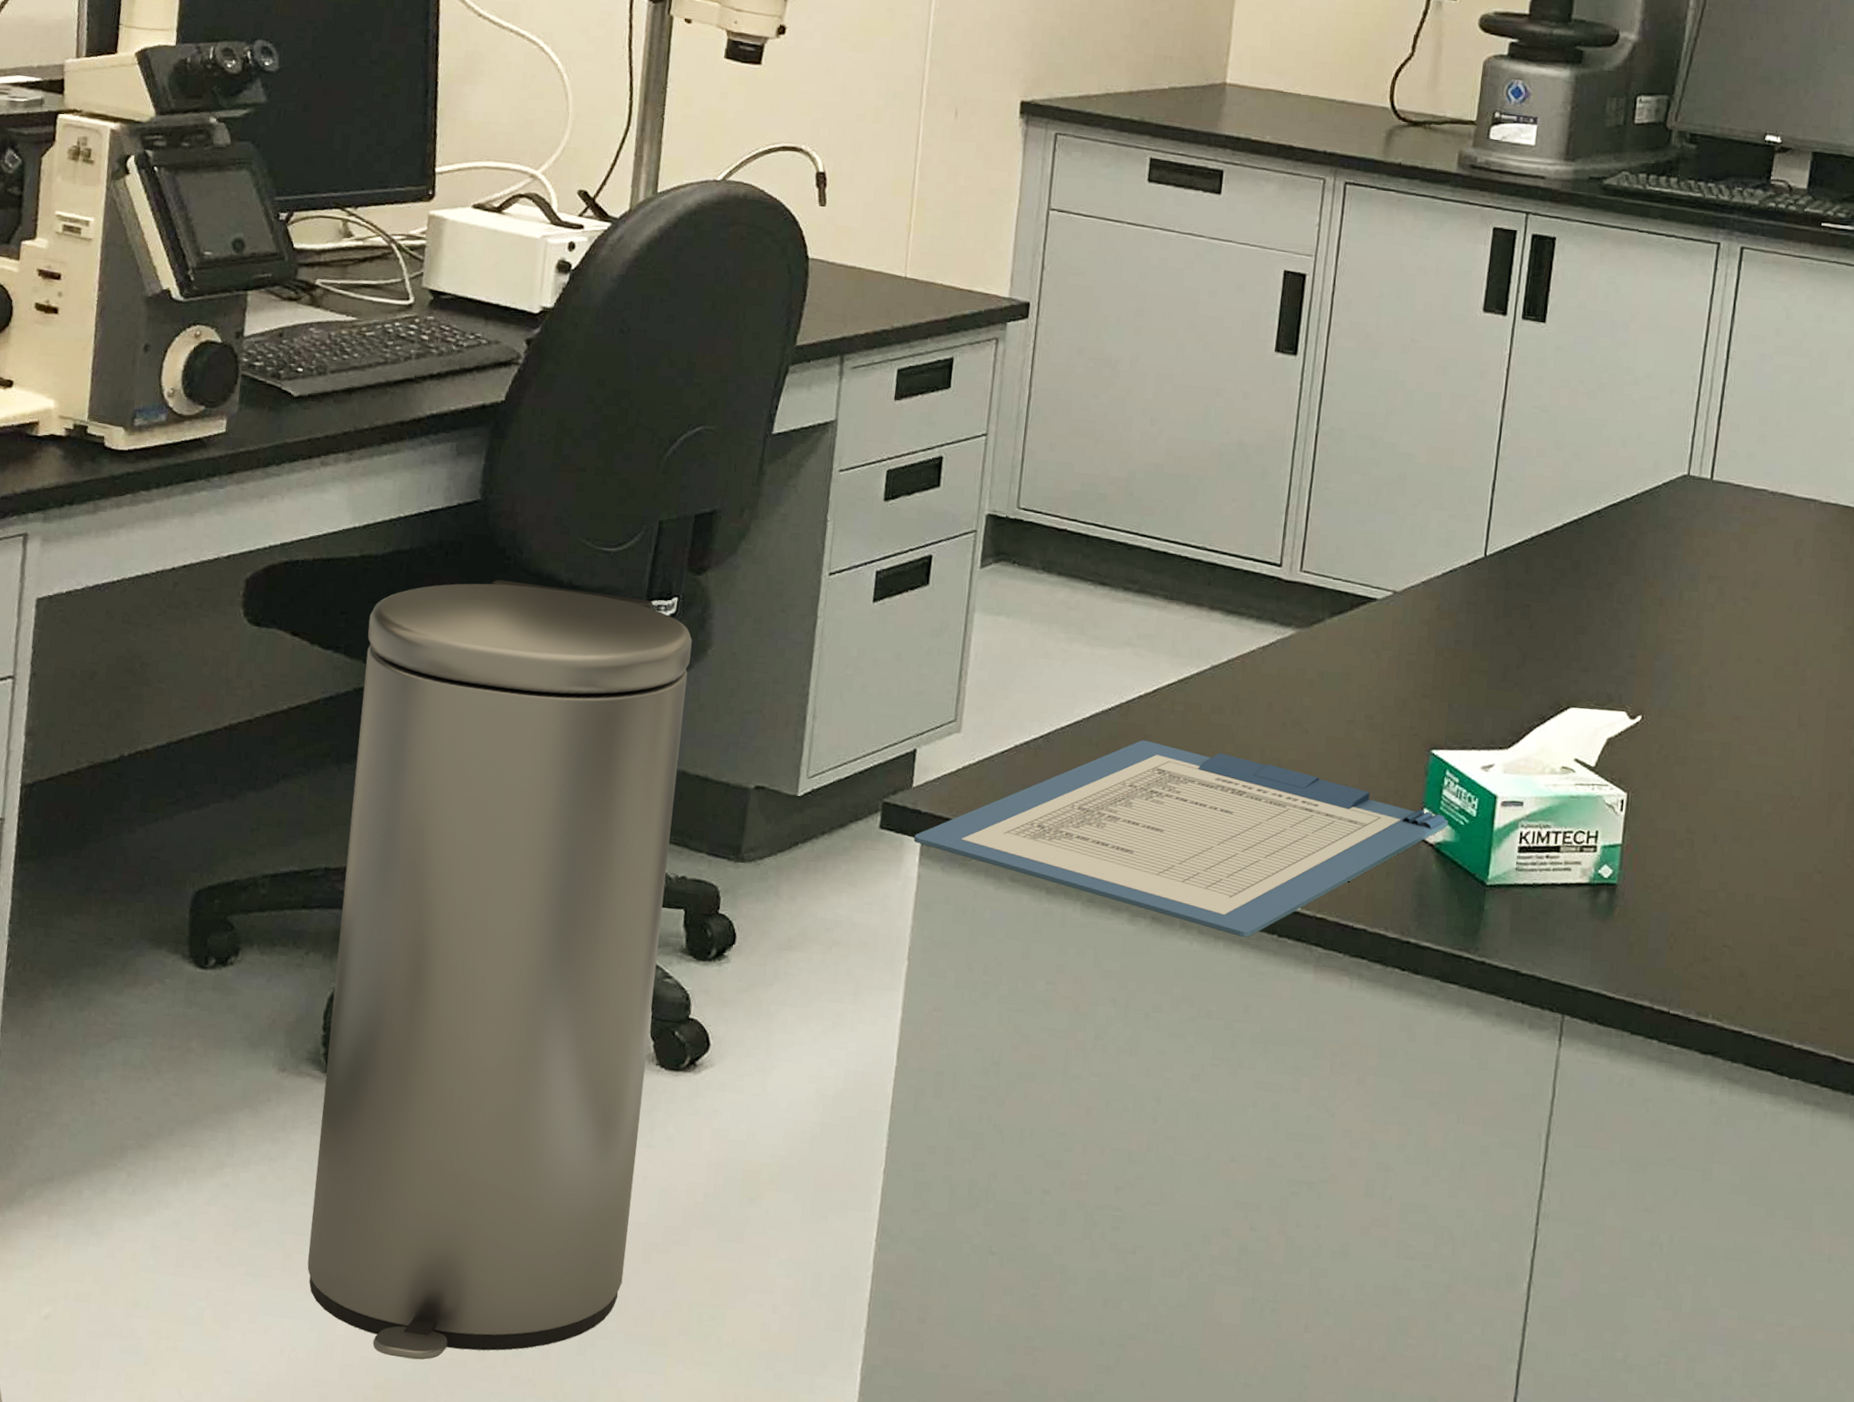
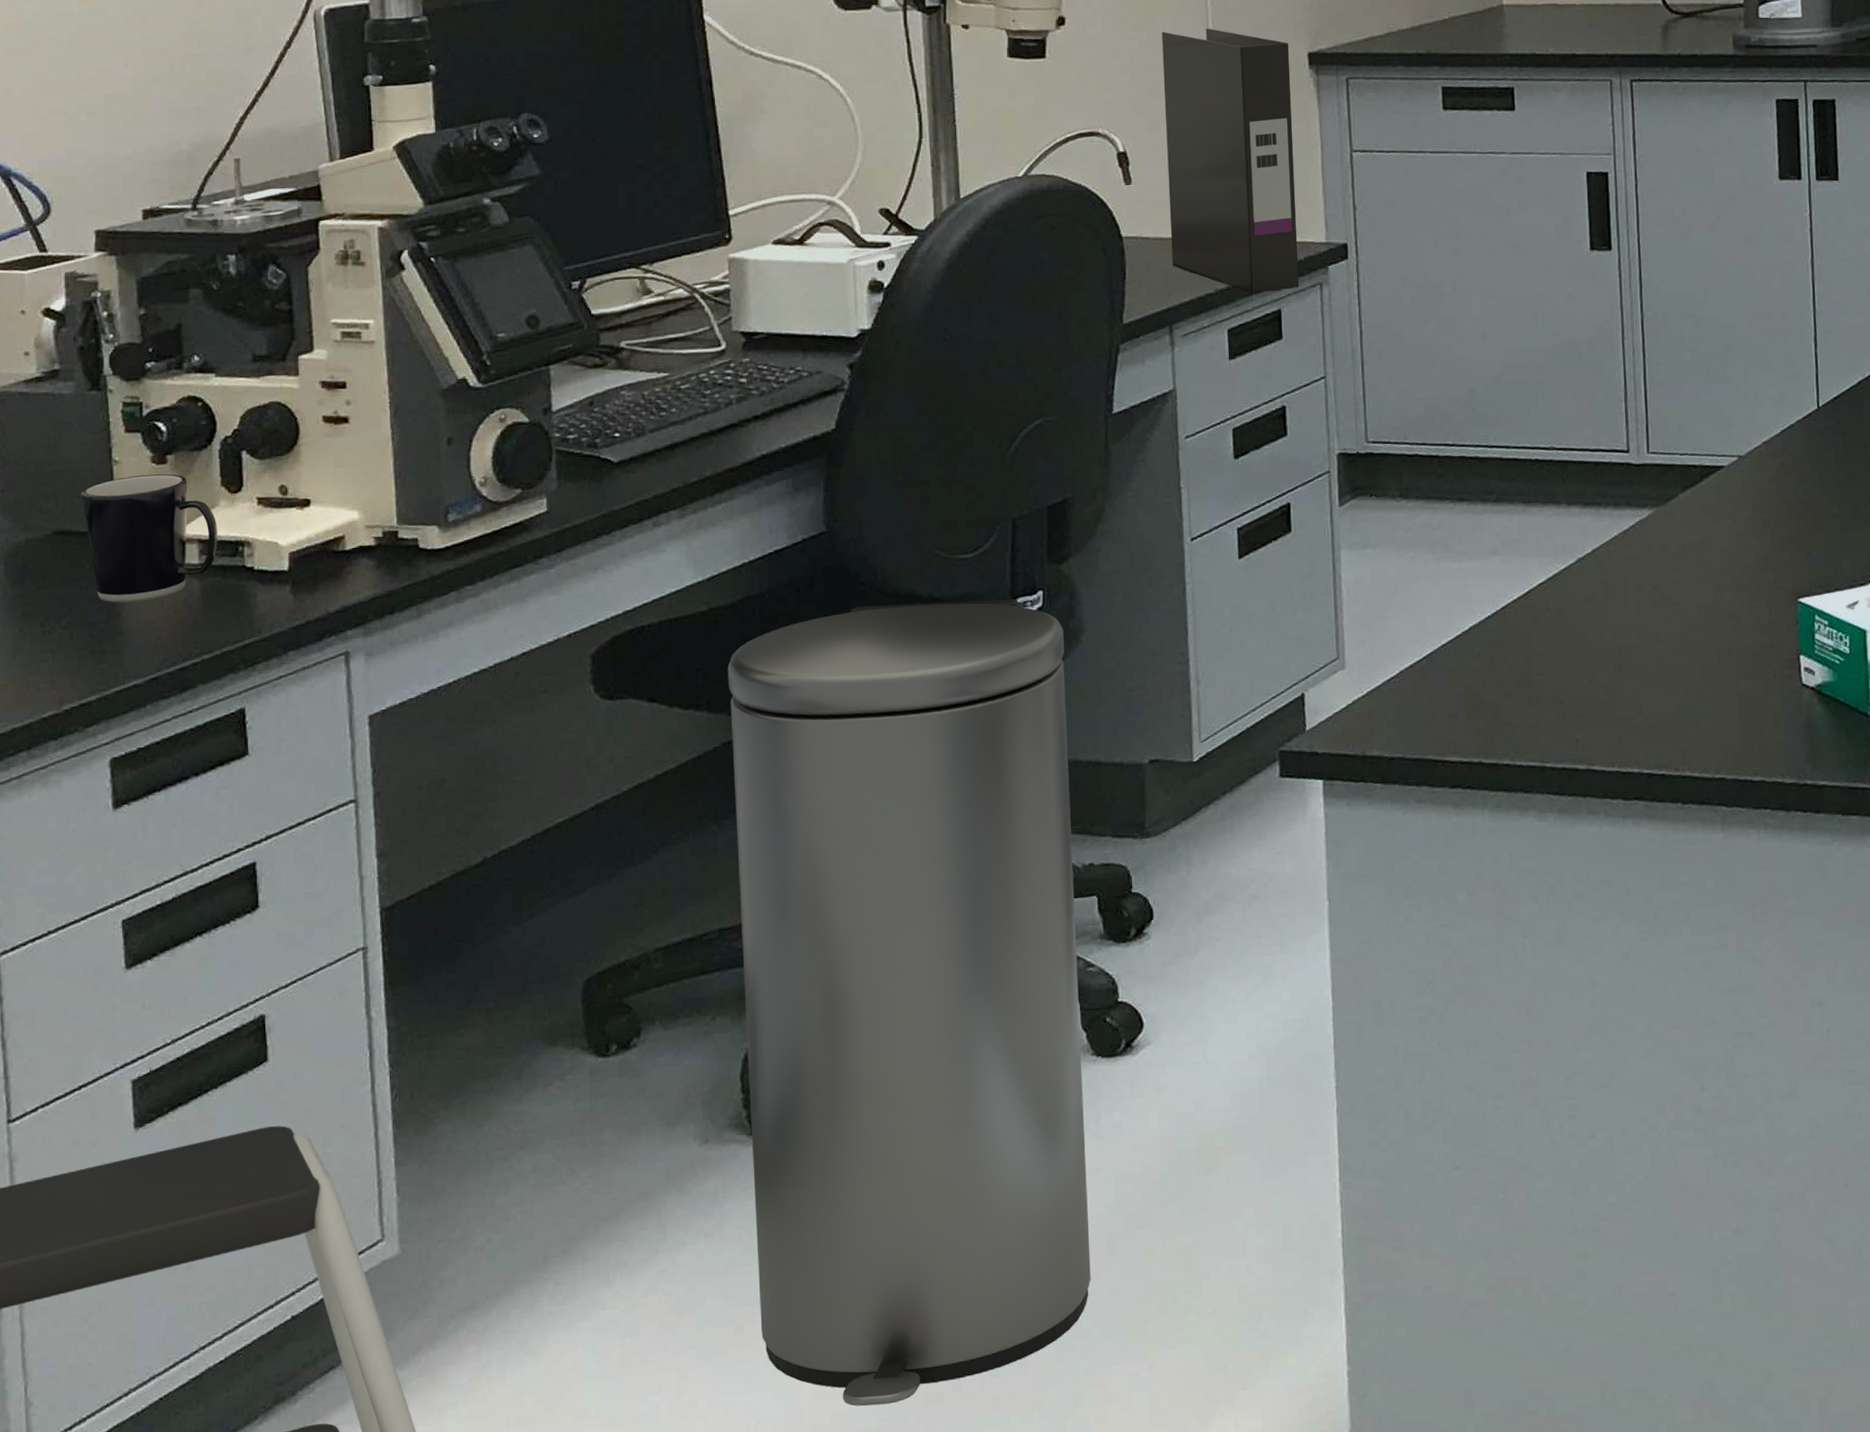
binder: none [853,57,1004,339] -> present [1162,28,1300,294]
clipboard: present [914,740,1449,938] -> none [1315,639,1825,812]

